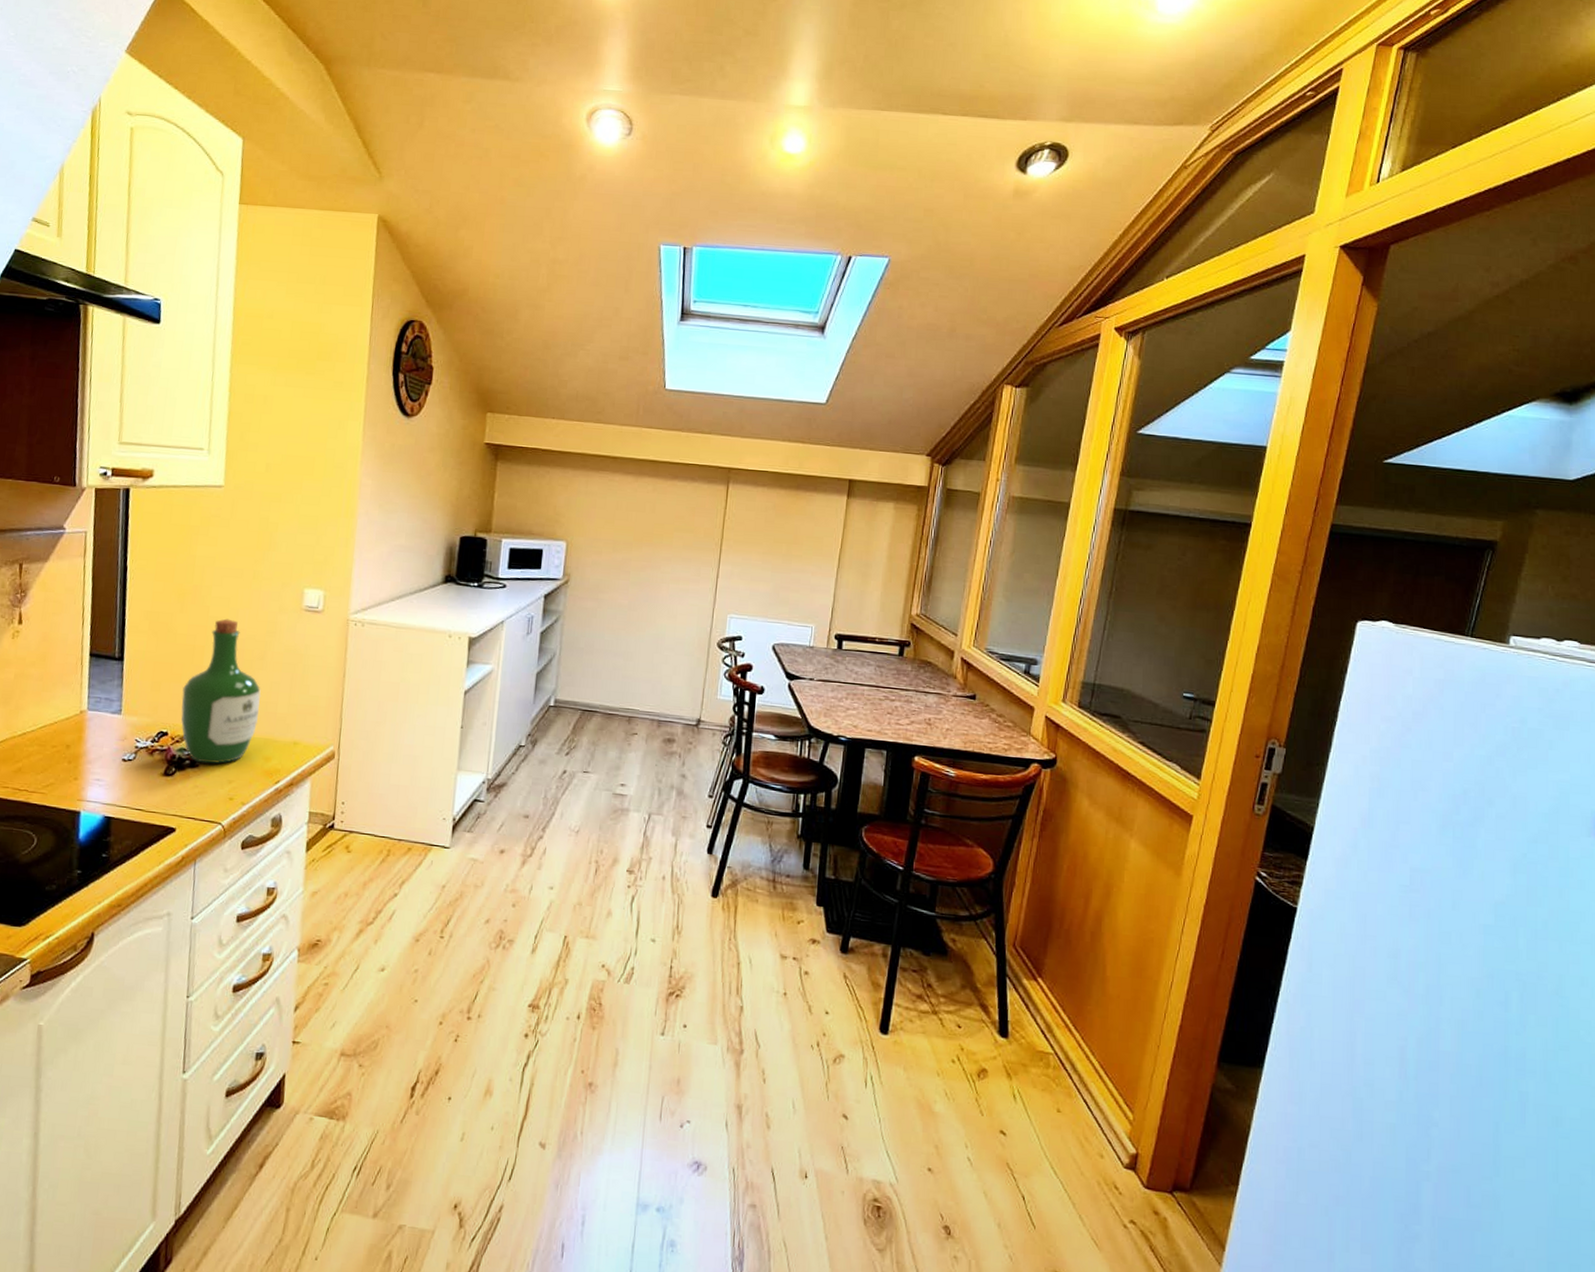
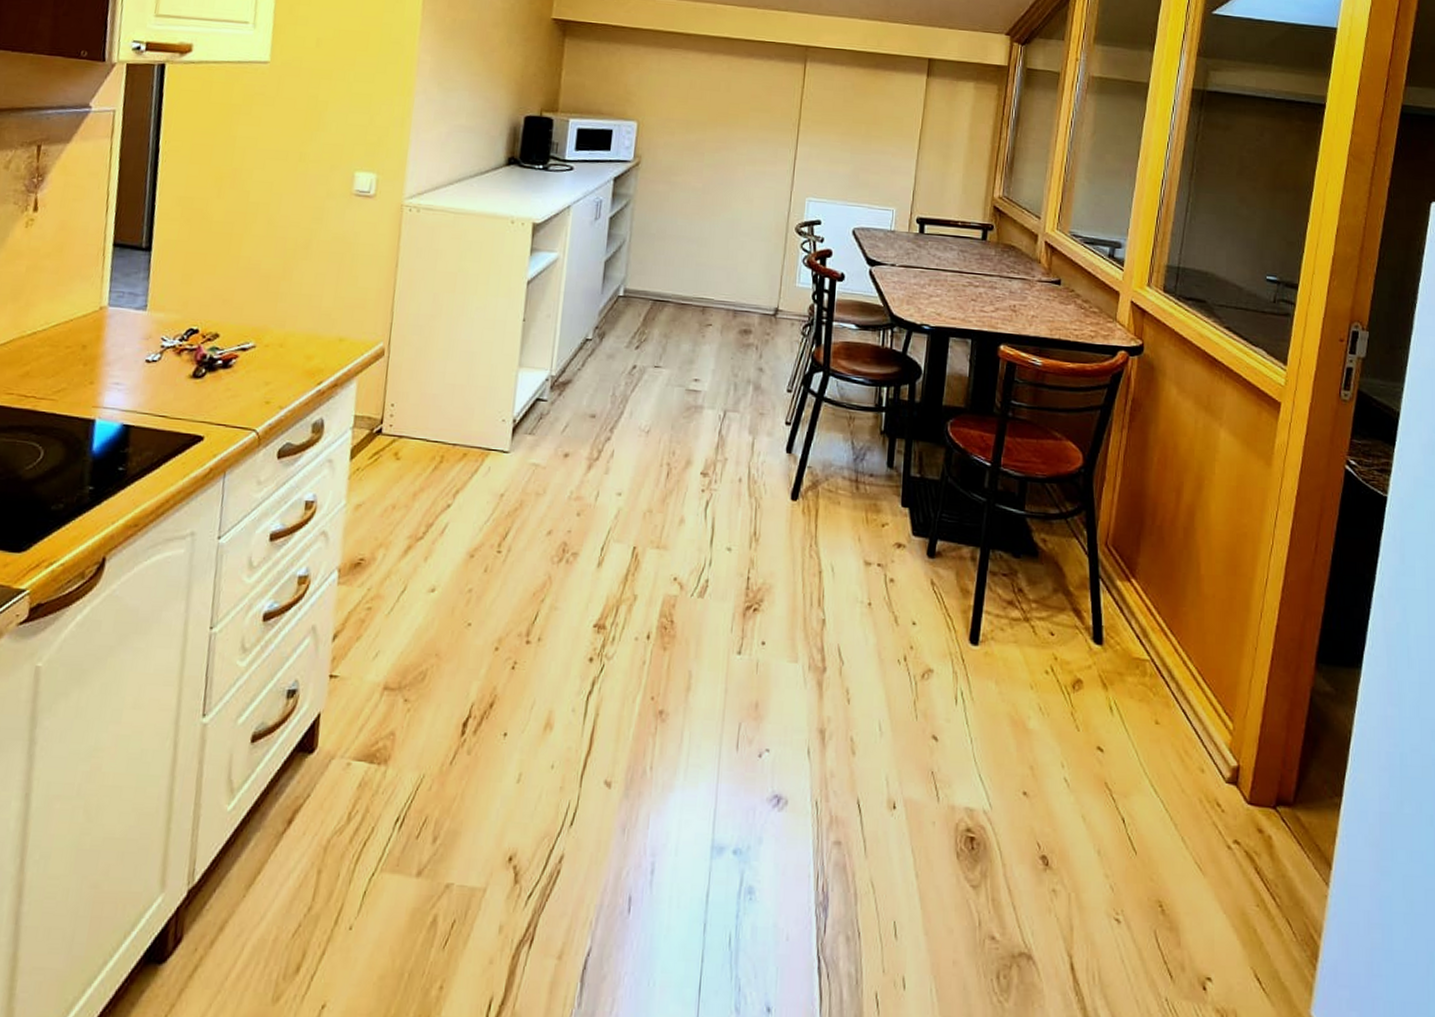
wine bottle: present [181,618,261,764] -> none [214,204,305,364]

